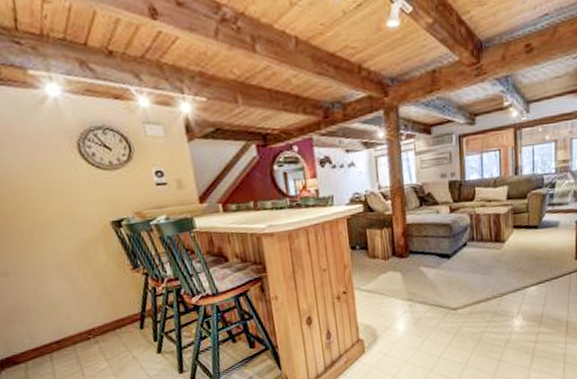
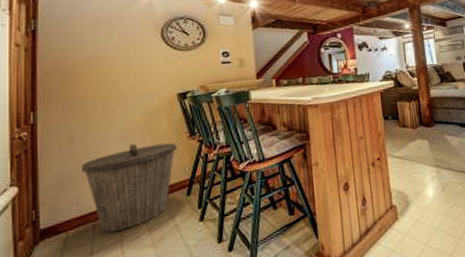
trash can: none [23,276,122,363] -> present [82,143,177,233]

